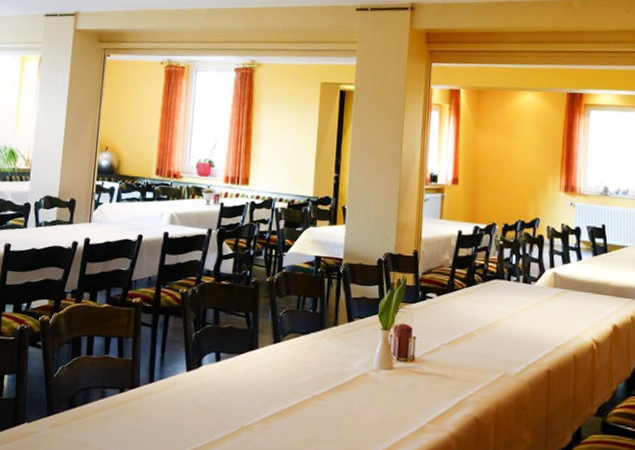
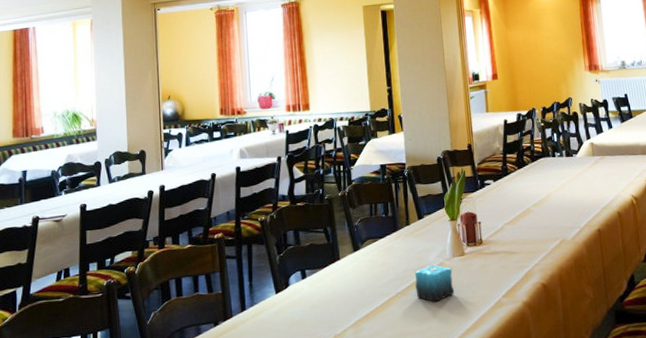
candle: none [334,373,376,414] -> present [415,265,455,302]

